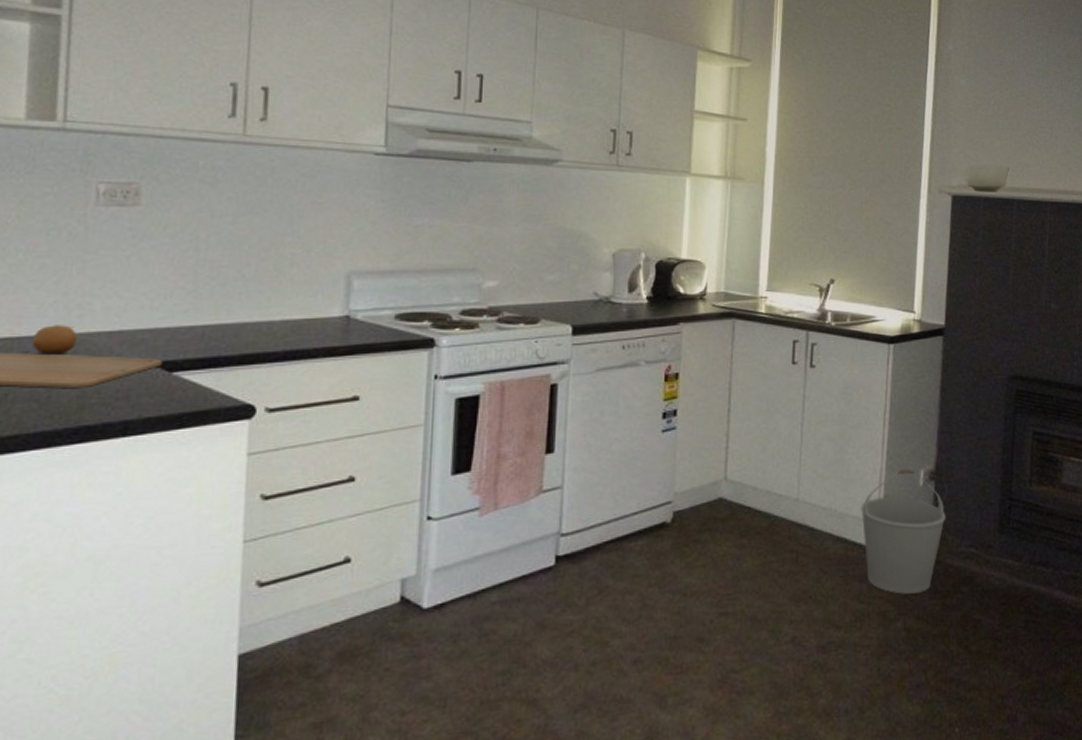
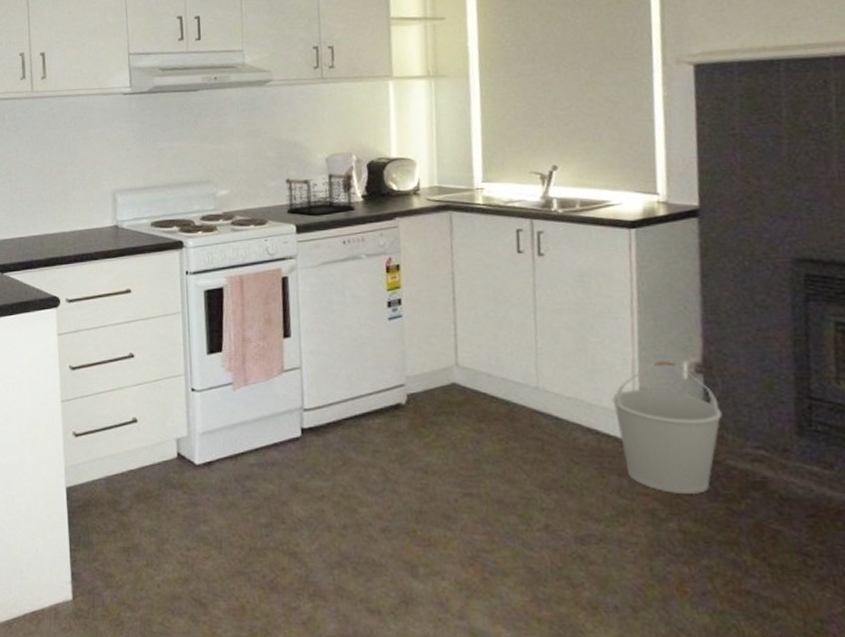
dish rack: none [564,270,641,317] -> present [285,173,356,217]
bowl: present [964,165,1010,192] -> none [707,24,772,57]

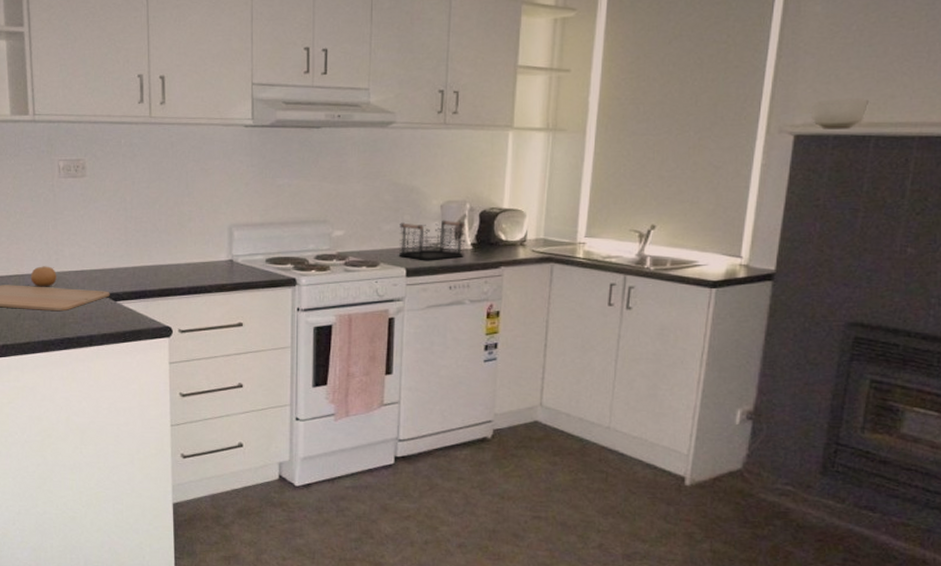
bucket: present [612,361,723,495] -> none [672,408,763,522]
bowl: none [707,24,772,57] -> present [811,100,870,130]

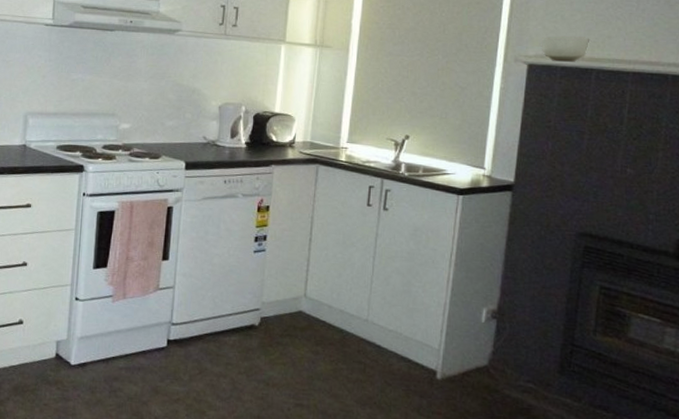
dish rack: present [399,220,466,261] -> none [180,119,241,157]

